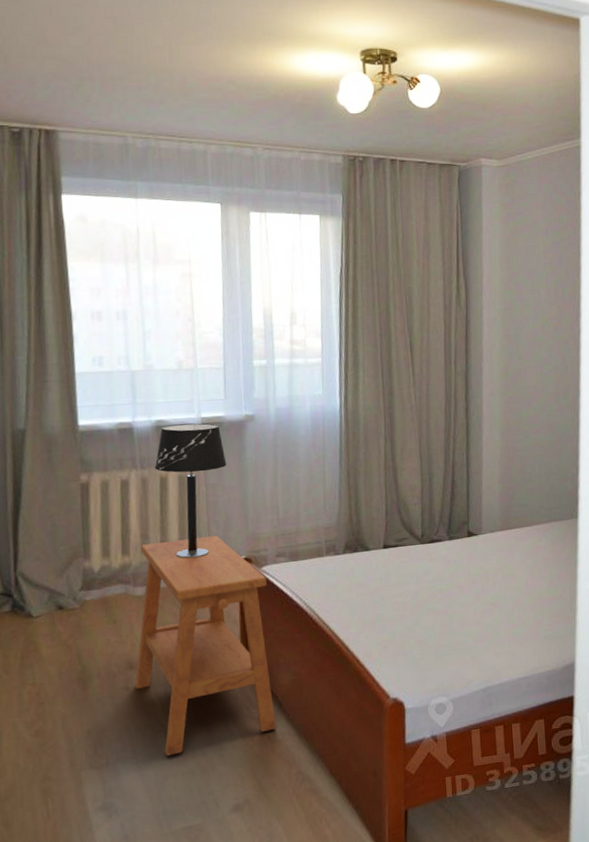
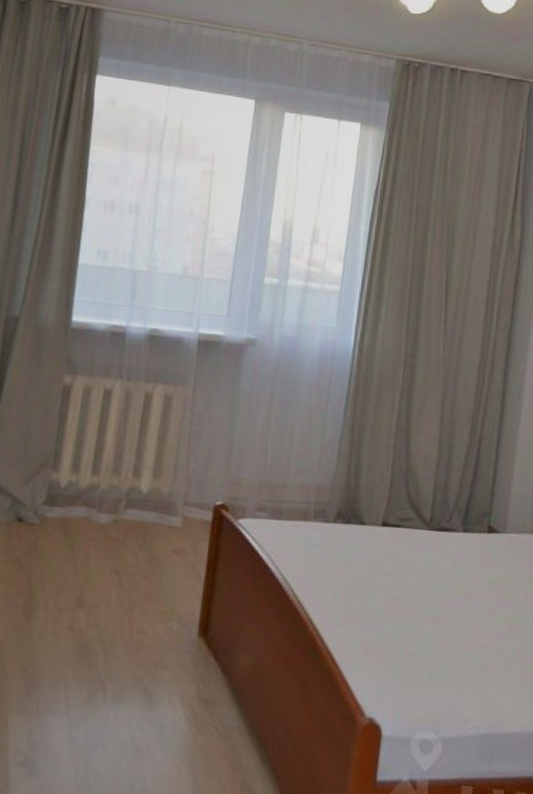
side table: present [135,535,277,756] -> none [80,466,242,721]
table lamp: present [154,423,227,559] -> none [141,336,218,494]

